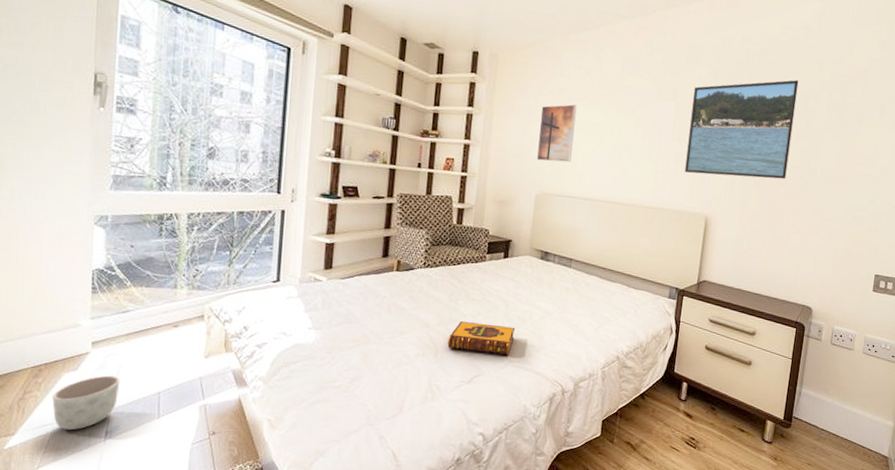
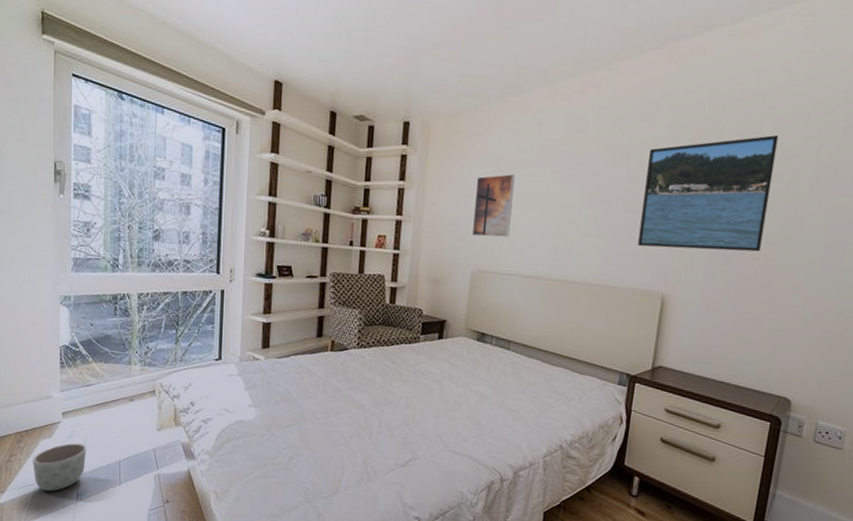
hardback book: present [447,322,516,356] -> none [382,403,451,440]

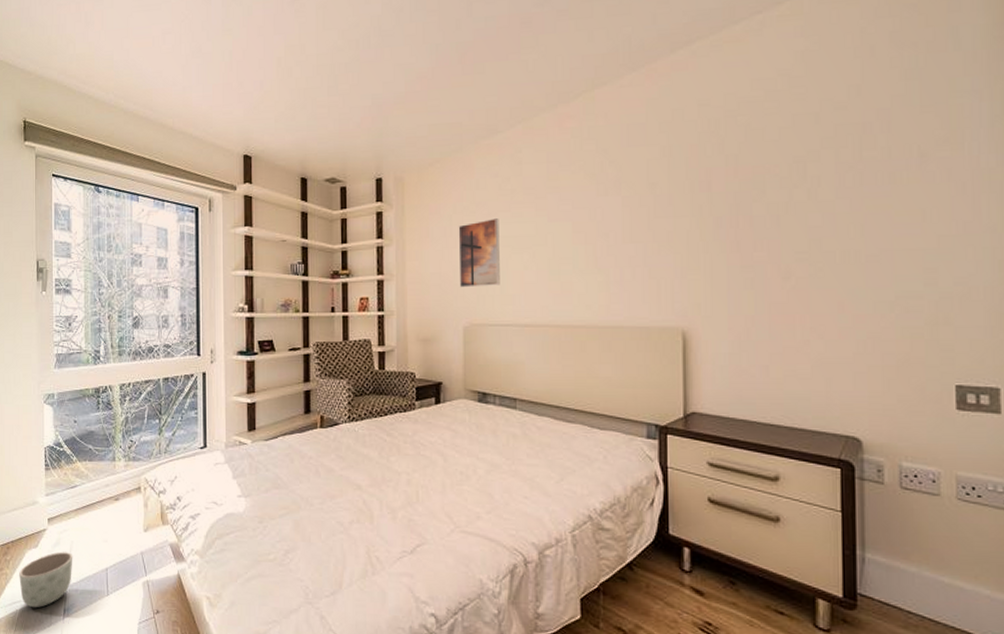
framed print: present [638,135,779,252] -> none [643,142,790,280]

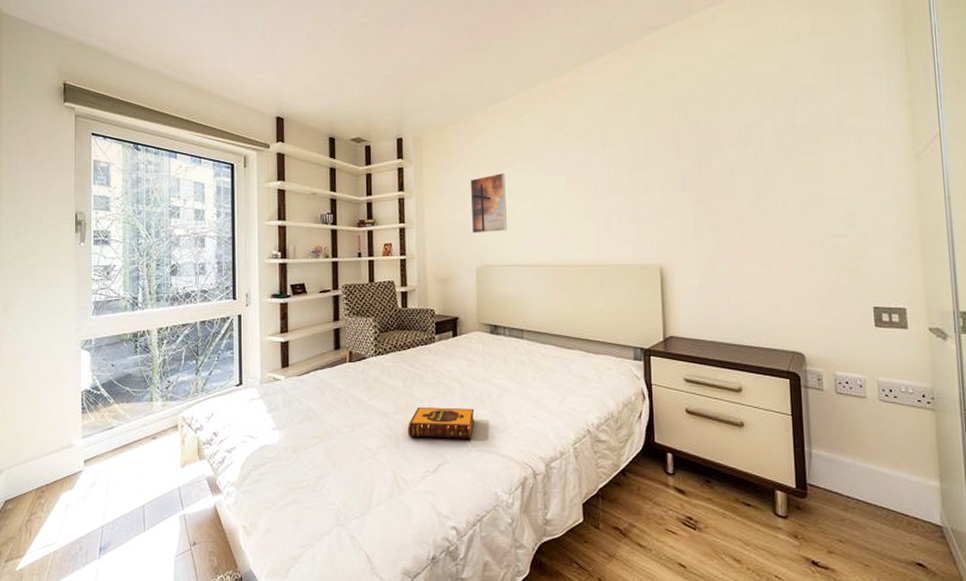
planter: present [19,552,73,608] -> none [54,492,110,549]
hardback book: none [383,481,459,519] -> present [407,407,475,440]

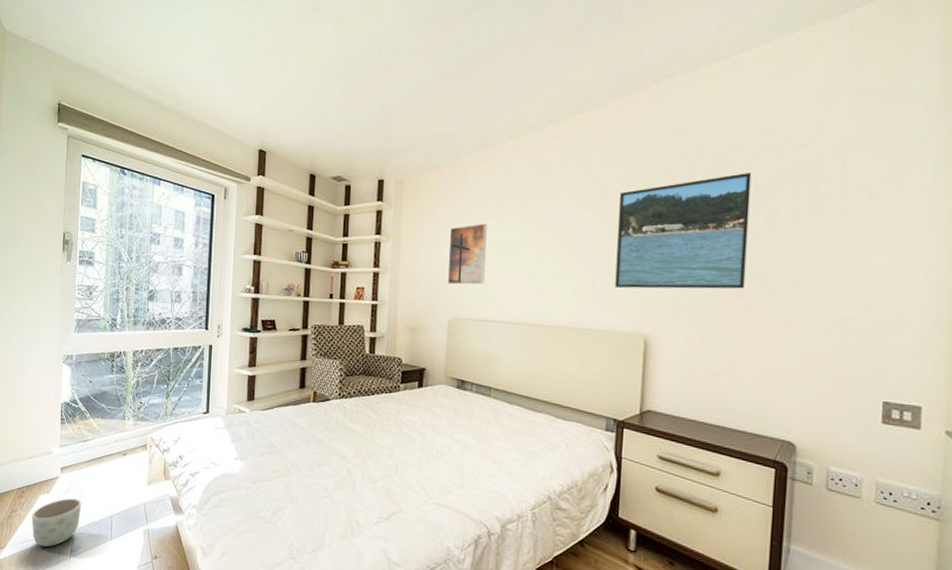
planter: none [54,492,110,549] -> present [31,498,82,547]
hardback book: present [407,407,475,440] -> none [365,454,434,492]
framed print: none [624,110,743,224] -> present [615,173,752,289]

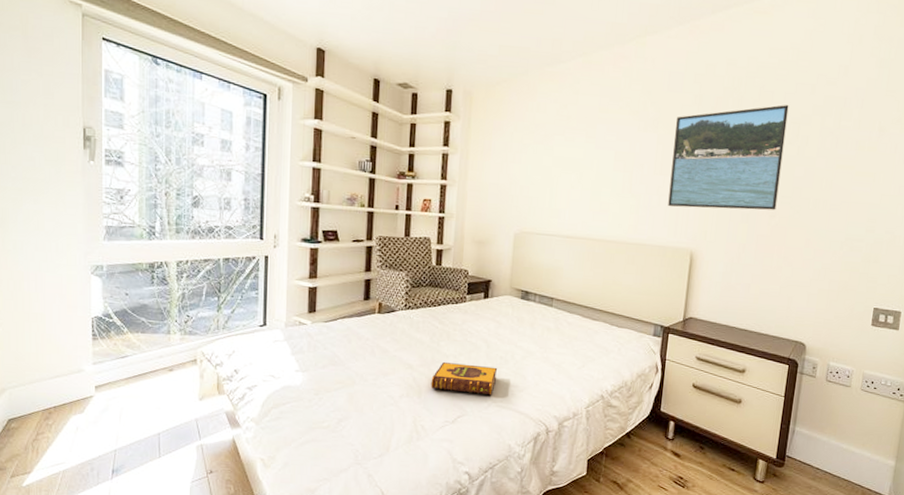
planter: present [31,498,82,547] -> none [63,417,123,469]
hardback book: none [365,454,434,492] -> present [431,362,498,396]
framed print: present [447,224,487,285] -> none [514,140,554,200]

